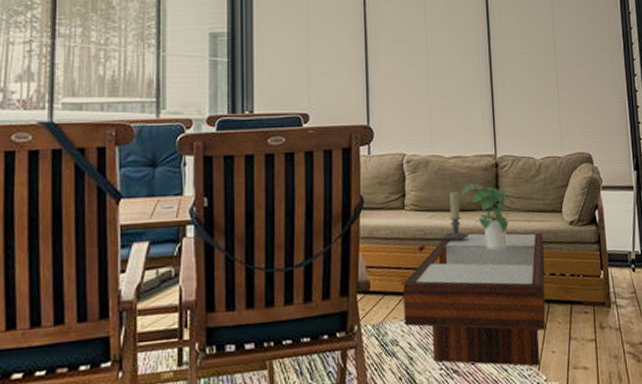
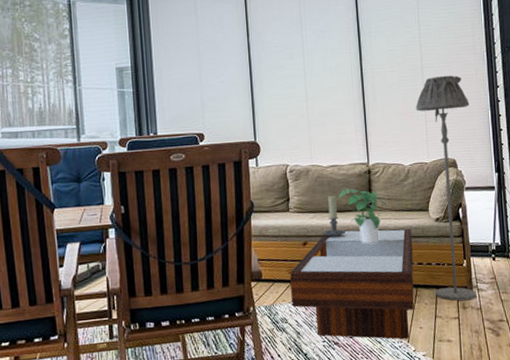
floor lamp: none [548,60,616,319] -> present [416,75,477,301]

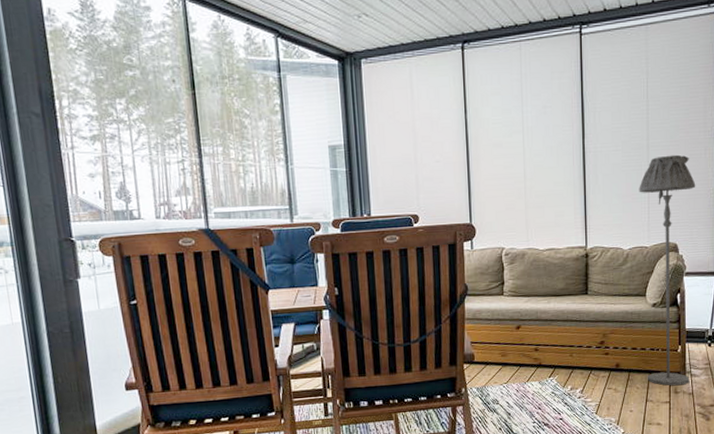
coffee table: present [290,228,414,340] -> none [502,313,627,422]
candle holder: present [323,195,346,237] -> none [537,279,561,321]
potted plant: present [338,188,388,244] -> none [554,271,604,328]

